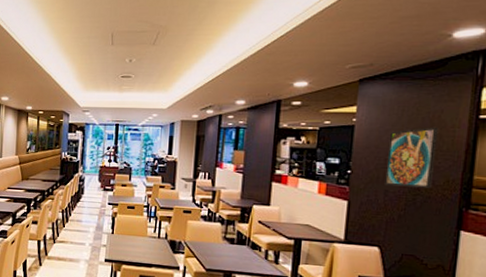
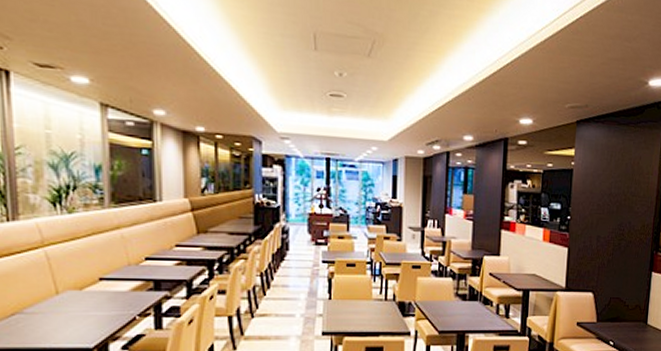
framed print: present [385,127,439,188] -> none [597,173,638,233]

